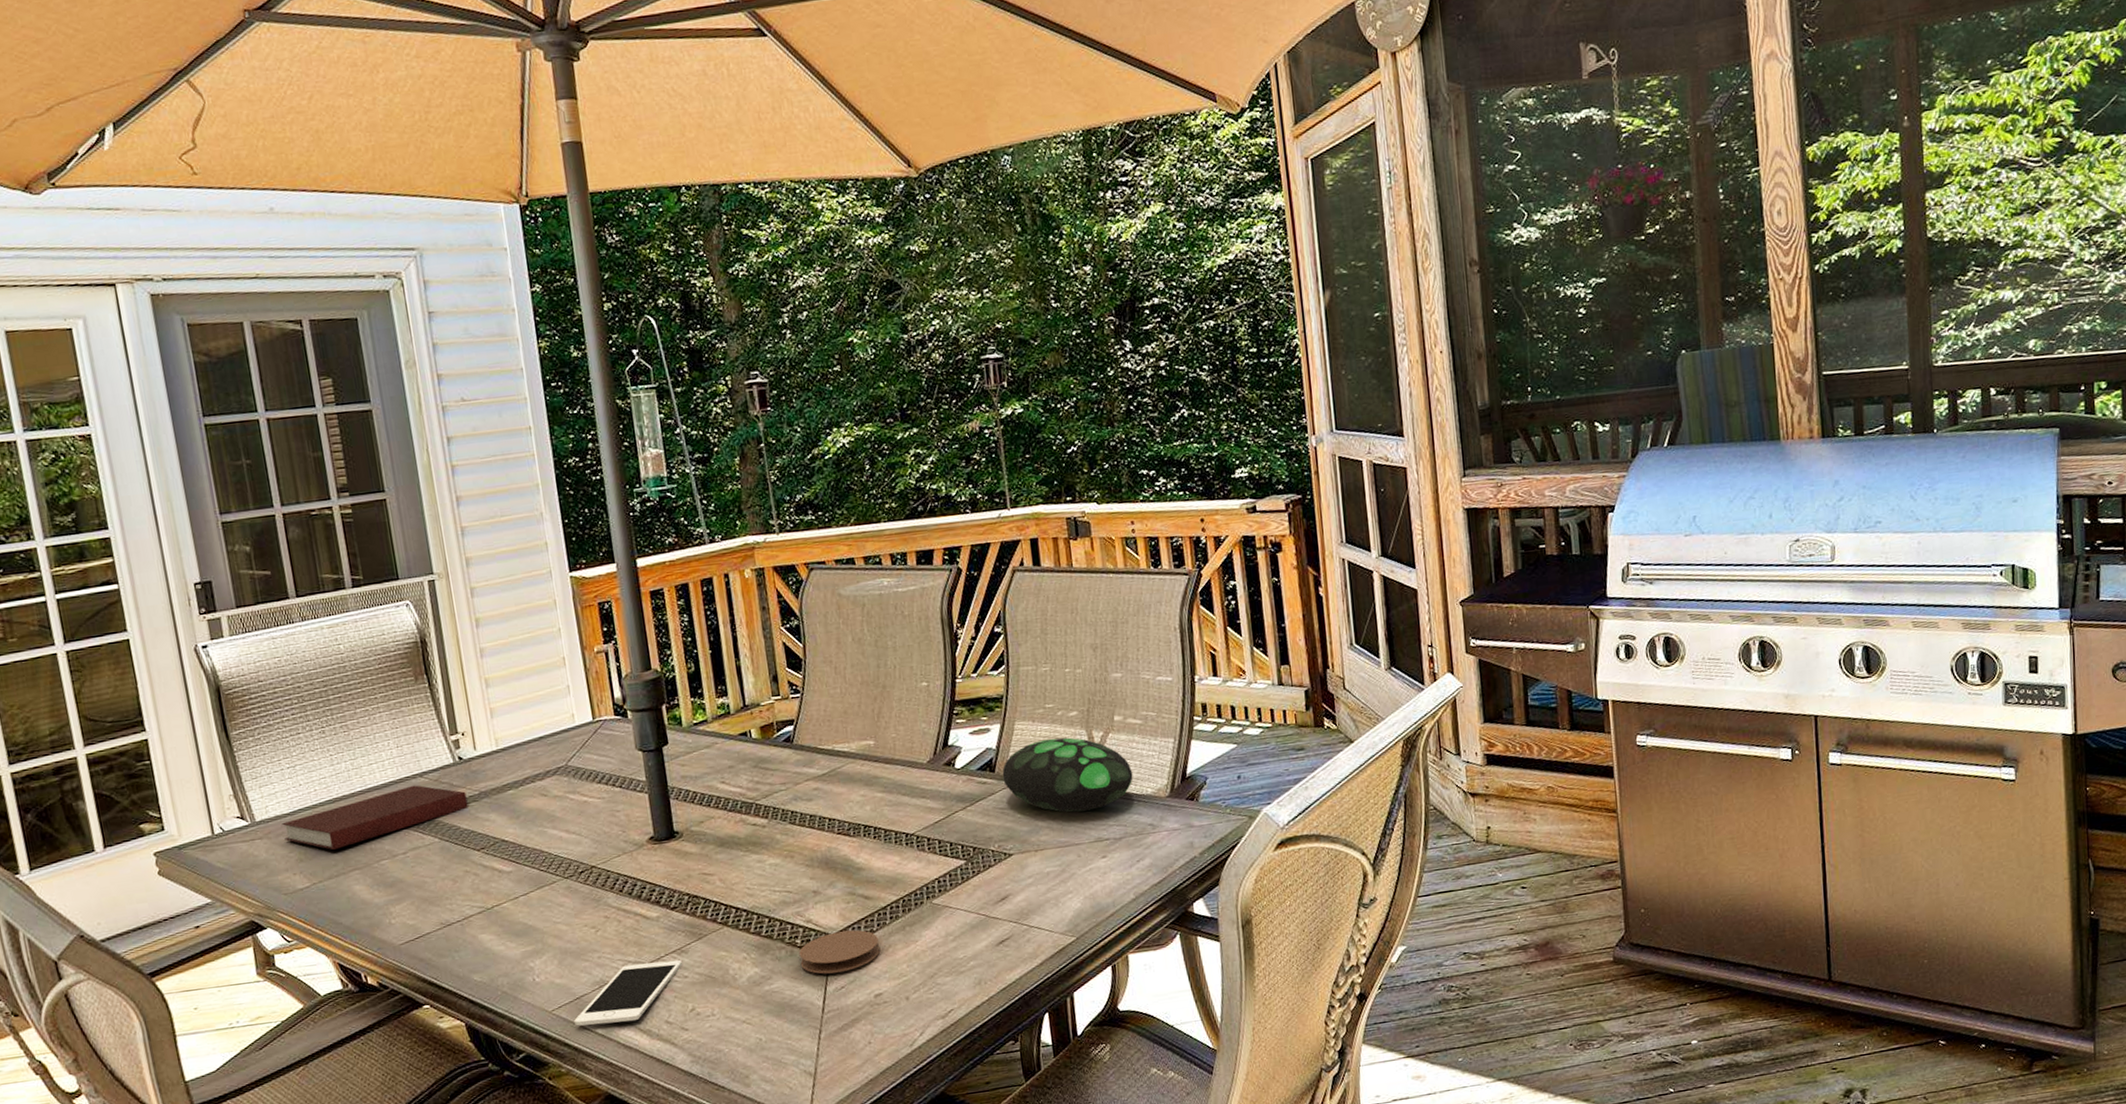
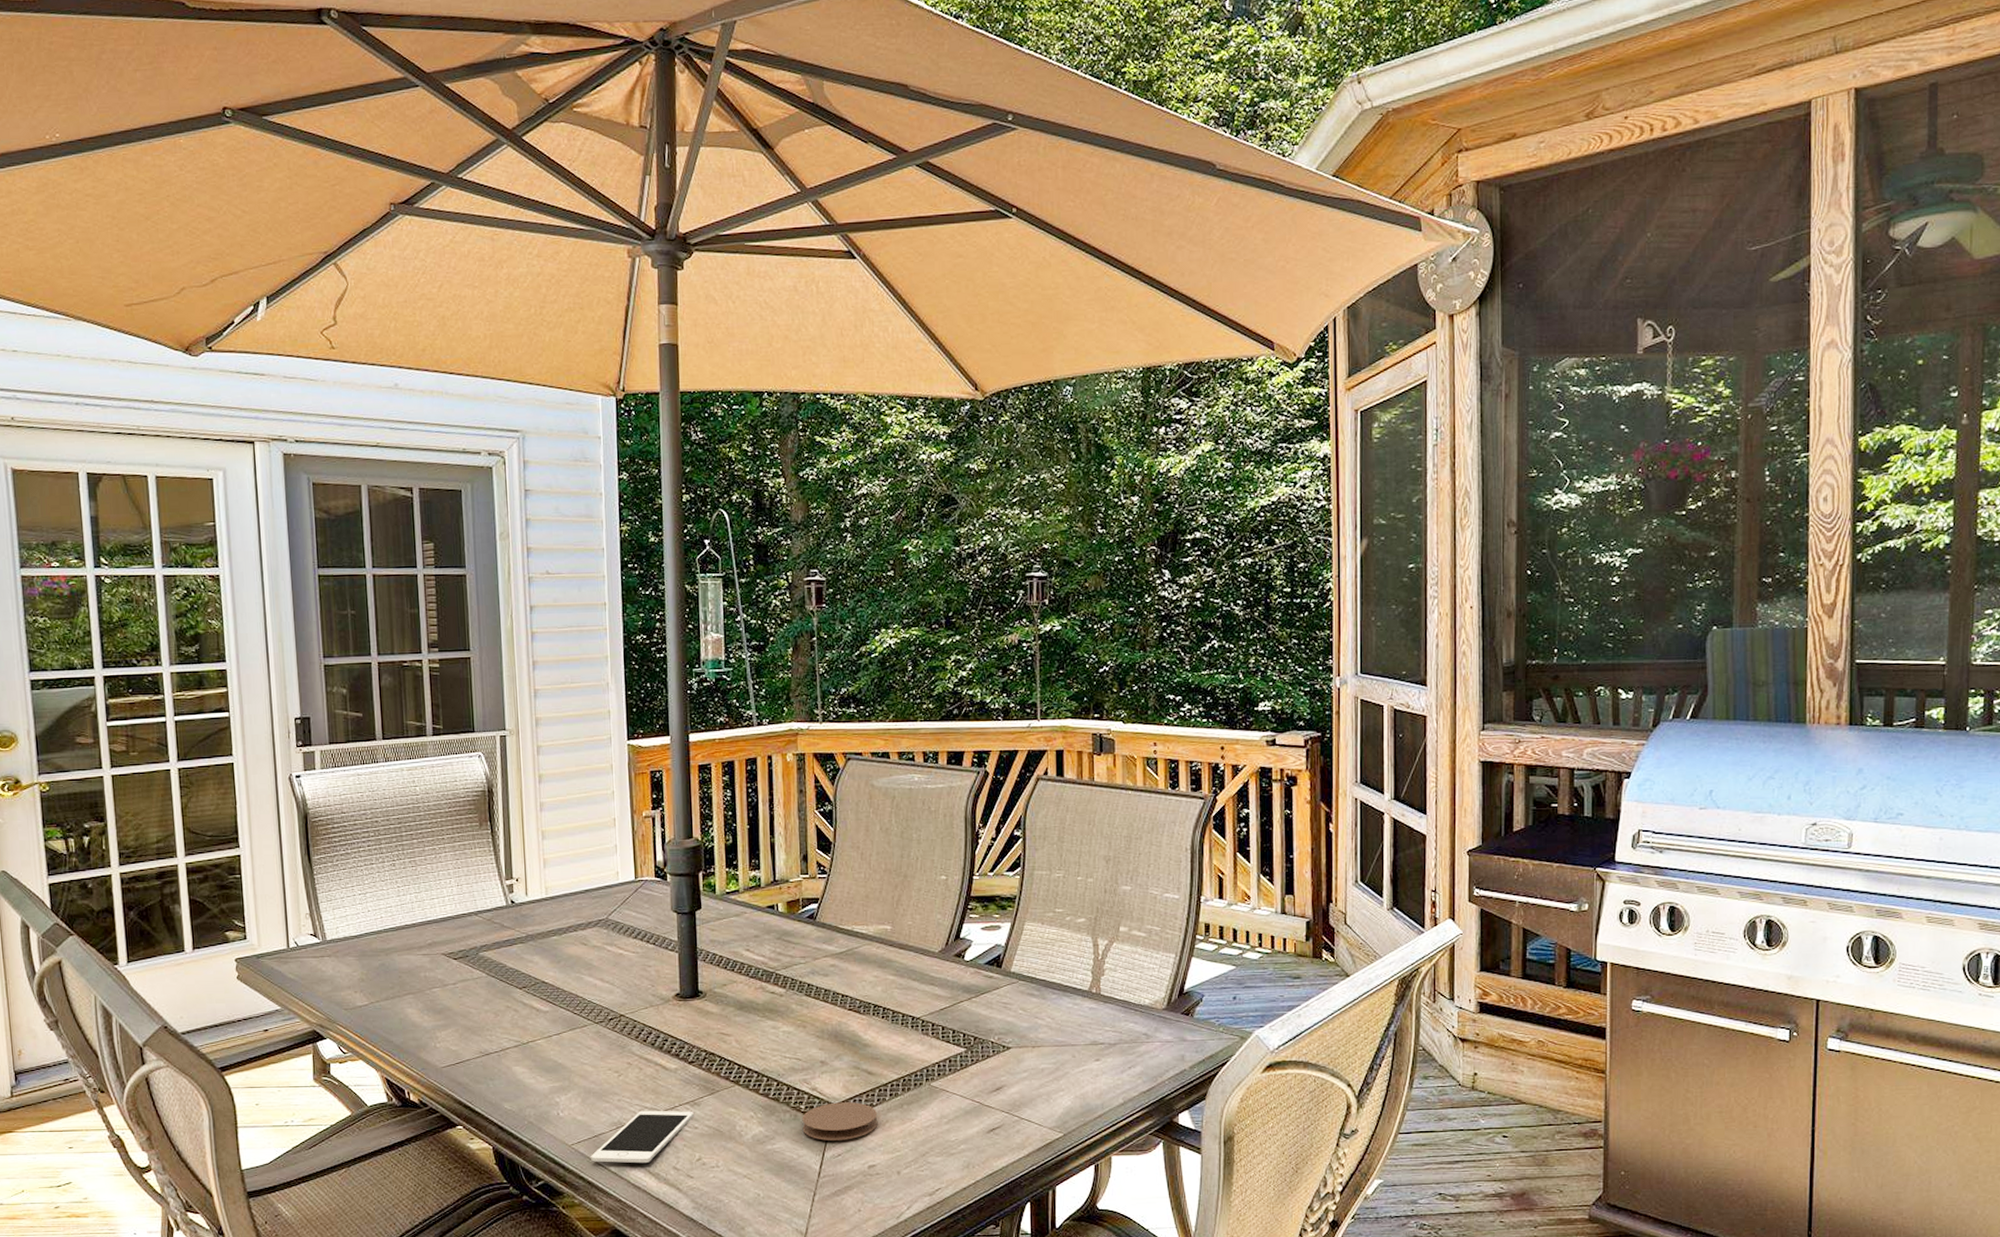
notebook: present [282,785,468,850] -> none [349,922,515,973]
decorative egg: present [1002,737,1133,813] -> none [1008,941,1133,1014]

